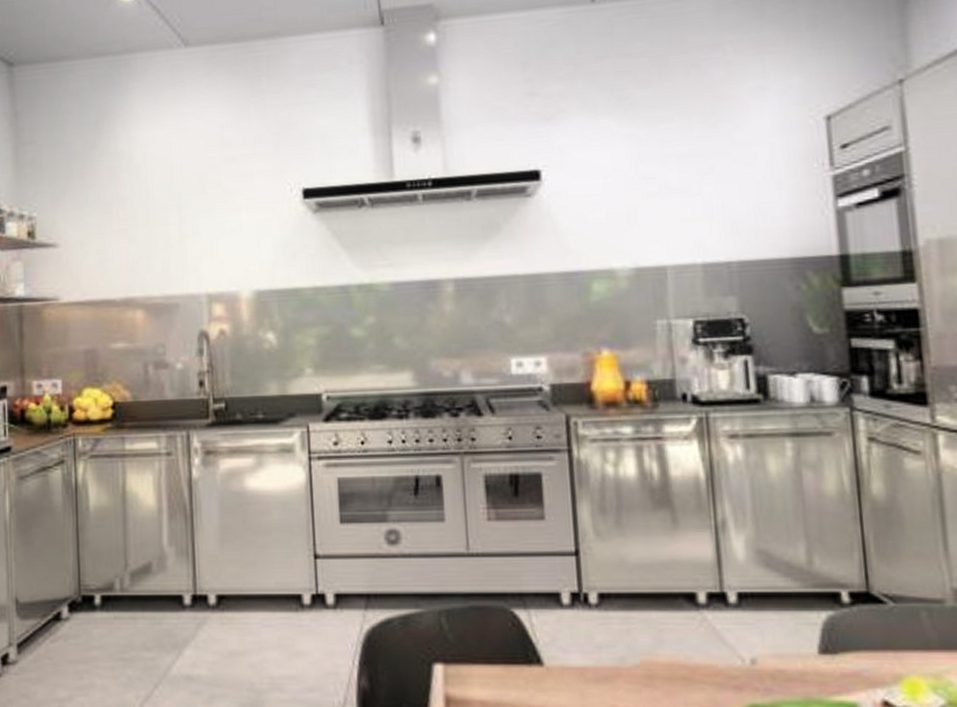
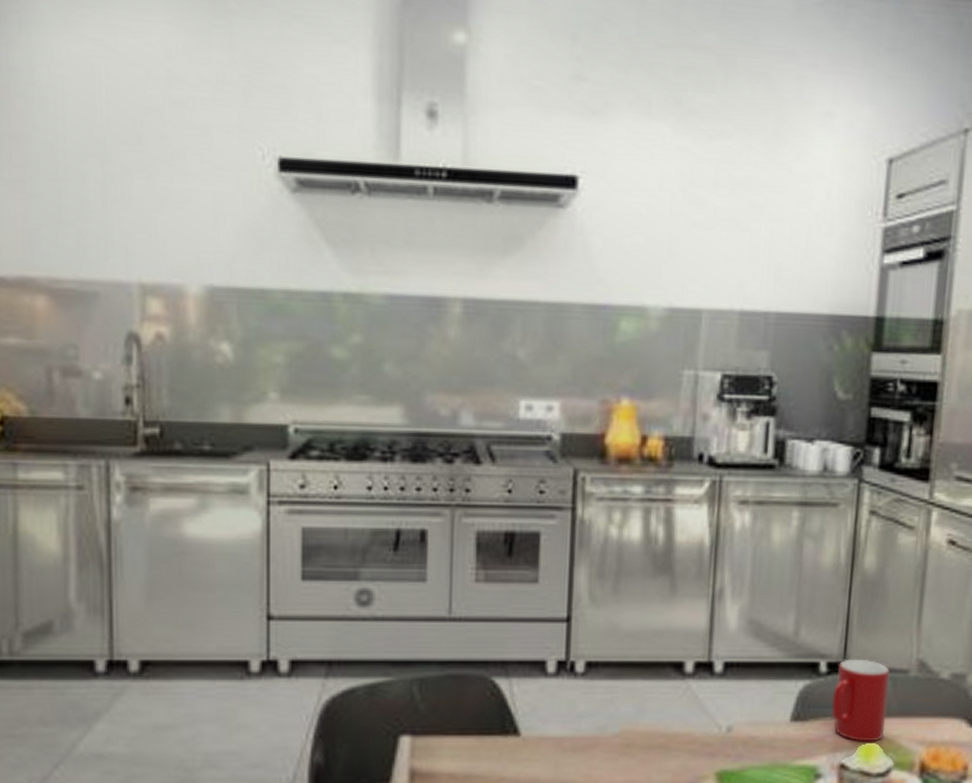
cup: none [861,588,929,678] -> present [831,658,890,742]

